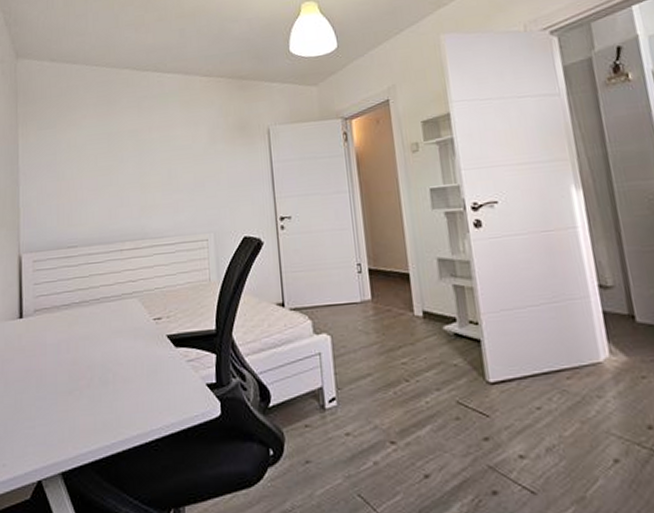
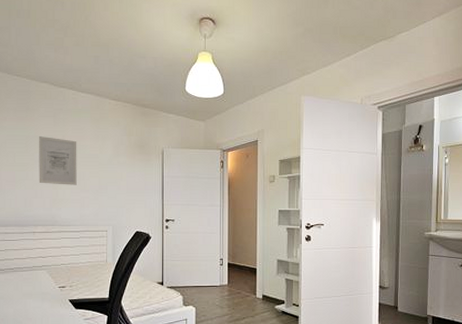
wall art: none [123,131,168,189] -> present [38,136,77,185]

